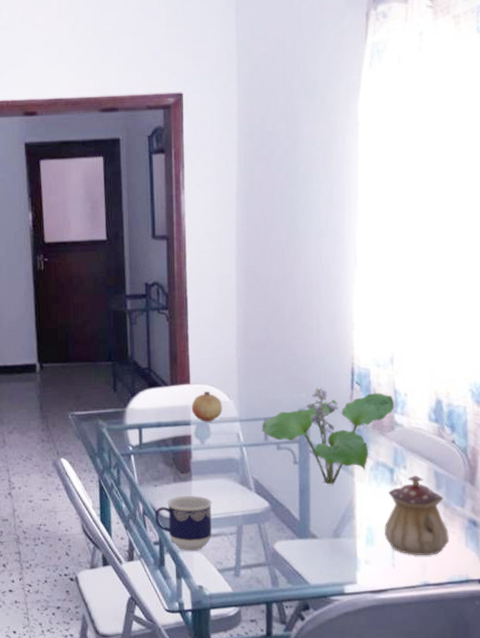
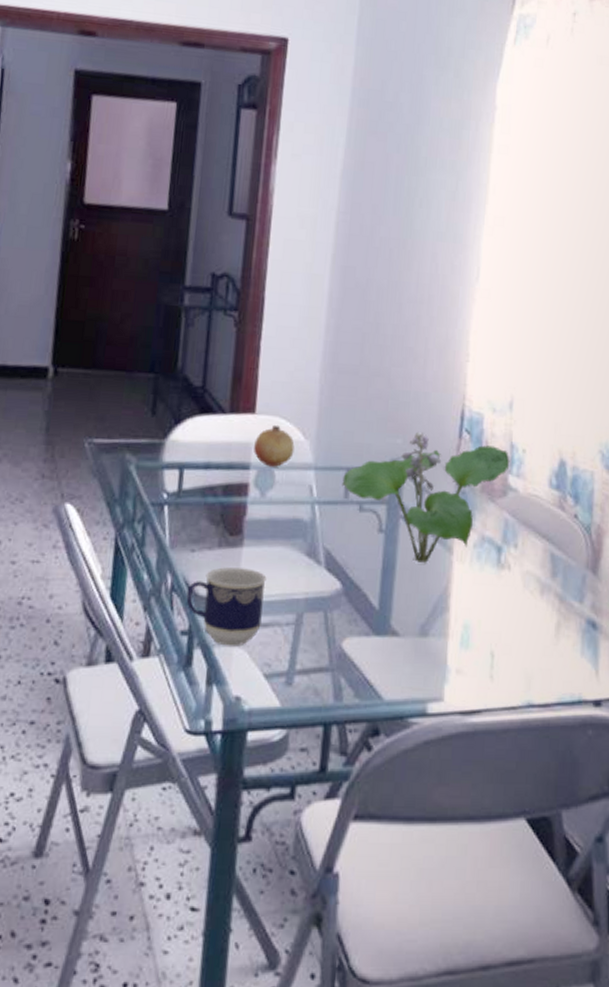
teapot: present [384,475,450,556] -> none [483,557,563,666]

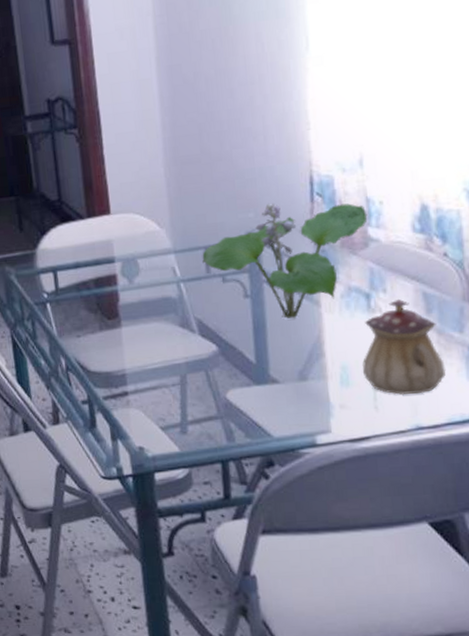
cup: present [186,567,267,647] -> none [80,344,150,409]
fruit: present [254,424,295,467] -> none [114,220,153,257]
teapot: none [483,557,563,666] -> present [362,298,447,395]

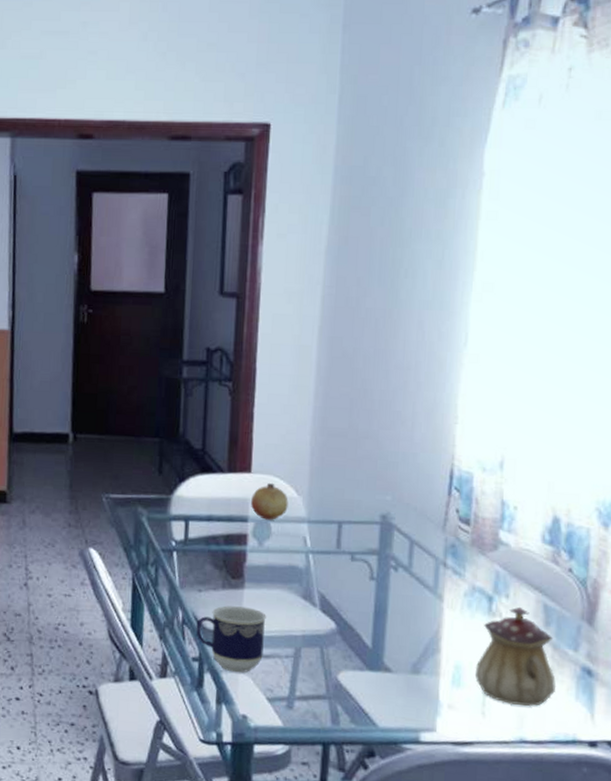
cup: none [80,344,150,409] -> present [196,605,266,673]
fruit: none [114,220,153,257] -> present [251,482,288,520]
plant: present [202,203,368,319] -> none [334,489,501,610]

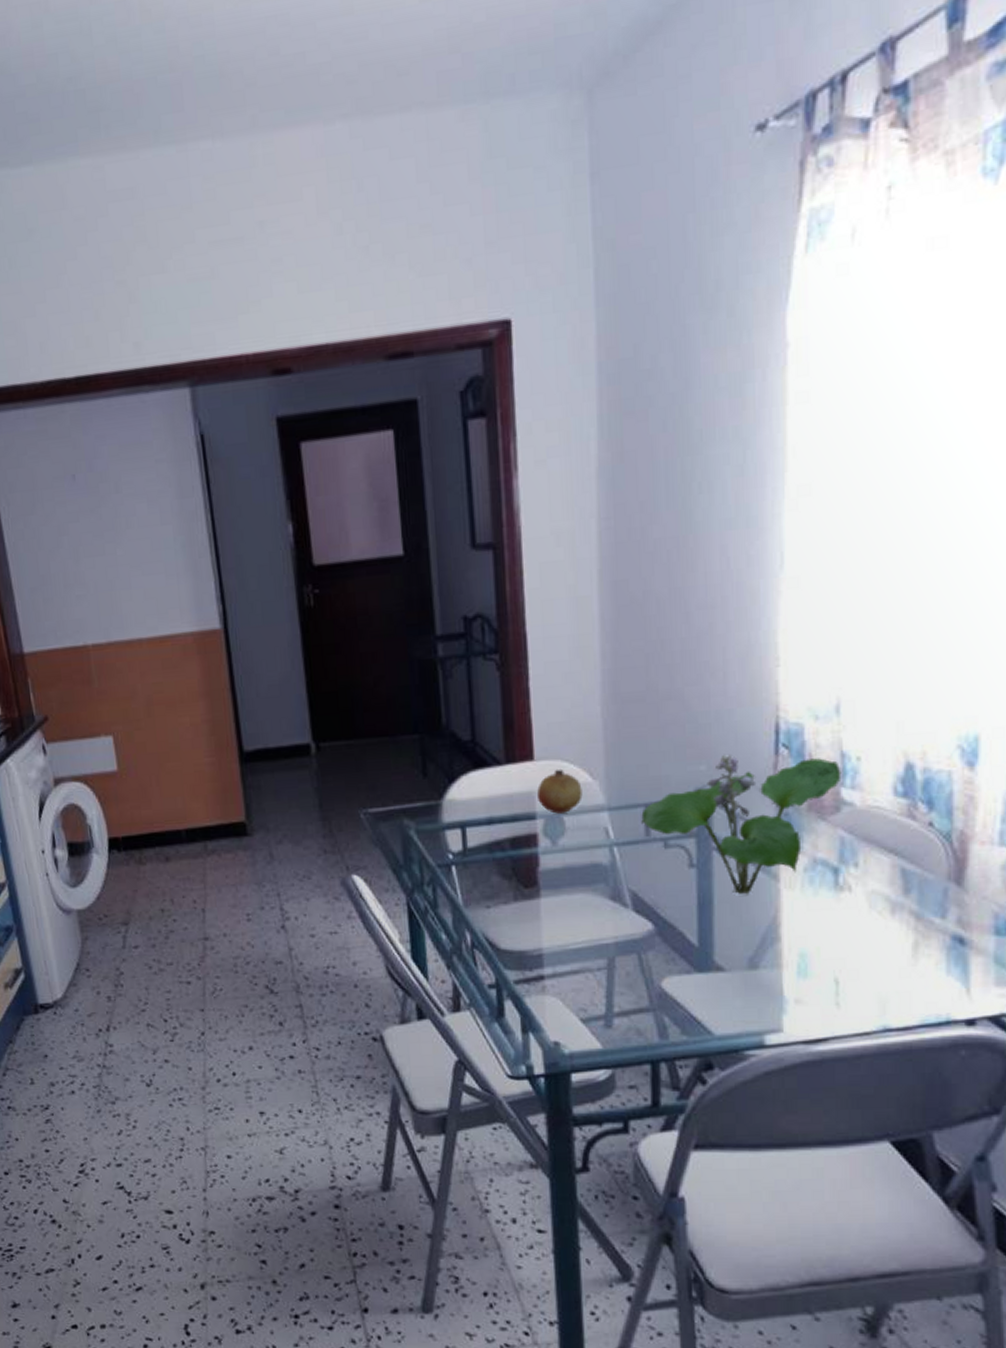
cup: present [196,605,266,673] -> none [488,918,571,995]
plant: none [334,489,501,610] -> present [641,754,842,895]
teapot: present [474,606,557,707] -> none [824,875,923,990]

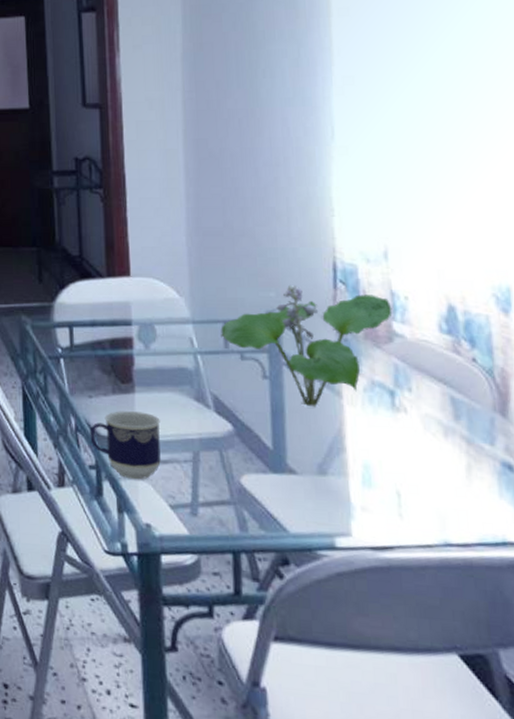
cup: none [488,918,571,995] -> present [90,411,161,480]
fruit: present [537,768,583,814] -> none [133,285,171,322]

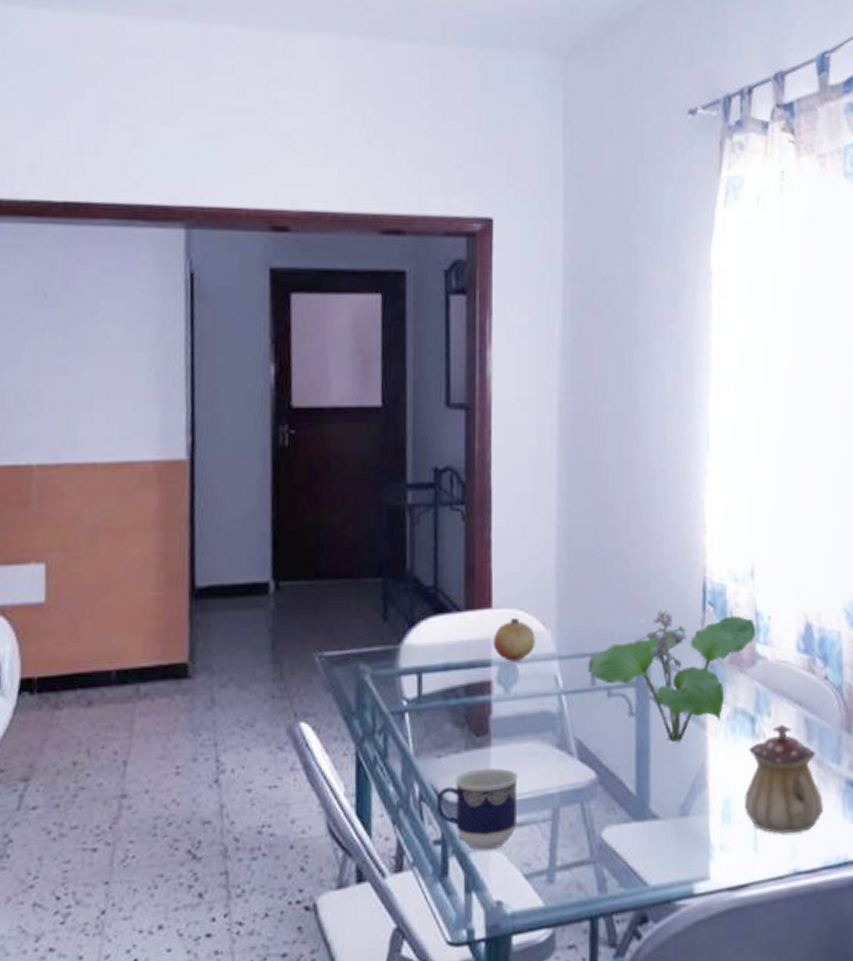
fruit: none [133,285,171,322] -> present [494,617,535,661]
teapot: none [385,400,477,507] -> present [744,724,824,834]

